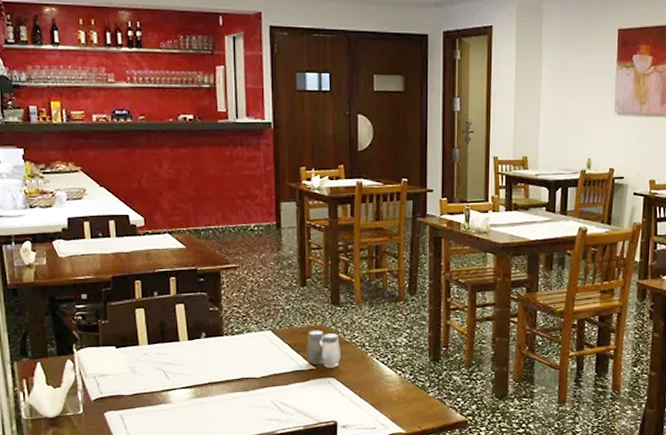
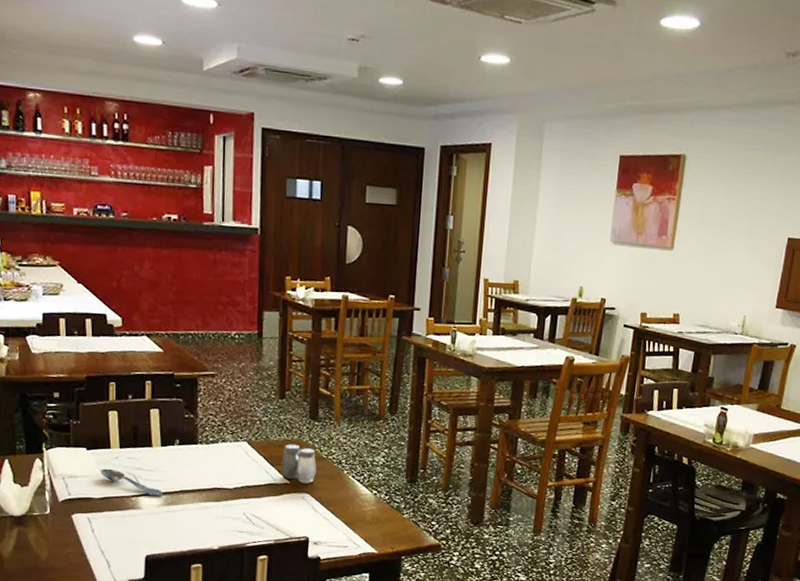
spoon: none [131,365,192,390] -> present [101,468,163,497]

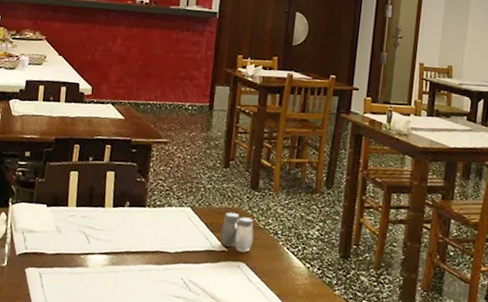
spoon: present [101,468,163,497] -> none [56,225,109,257]

